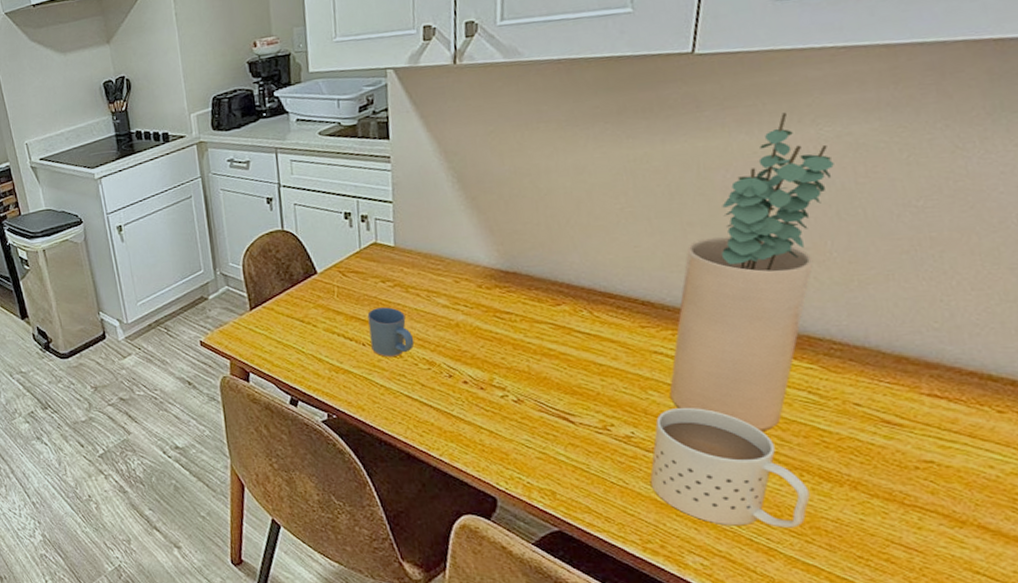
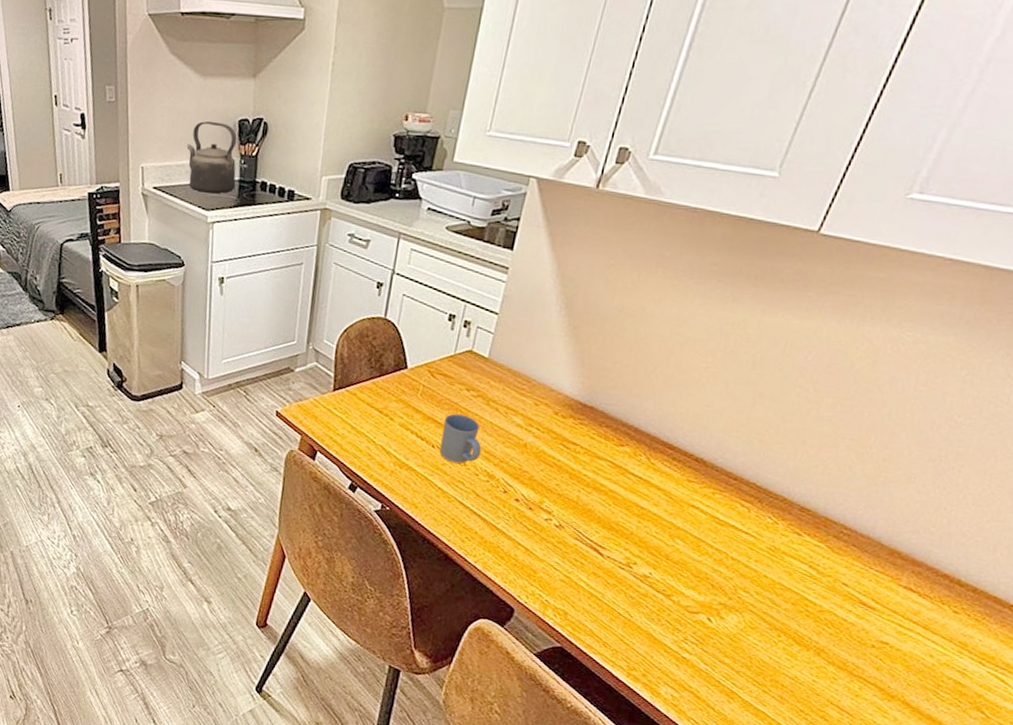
kettle: none [61,88,114,154] -> present [186,121,237,194]
mug: present [649,407,810,528] -> none [651,558,781,679]
vase: present [669,112,834,432] -> none [692,309,903,593]

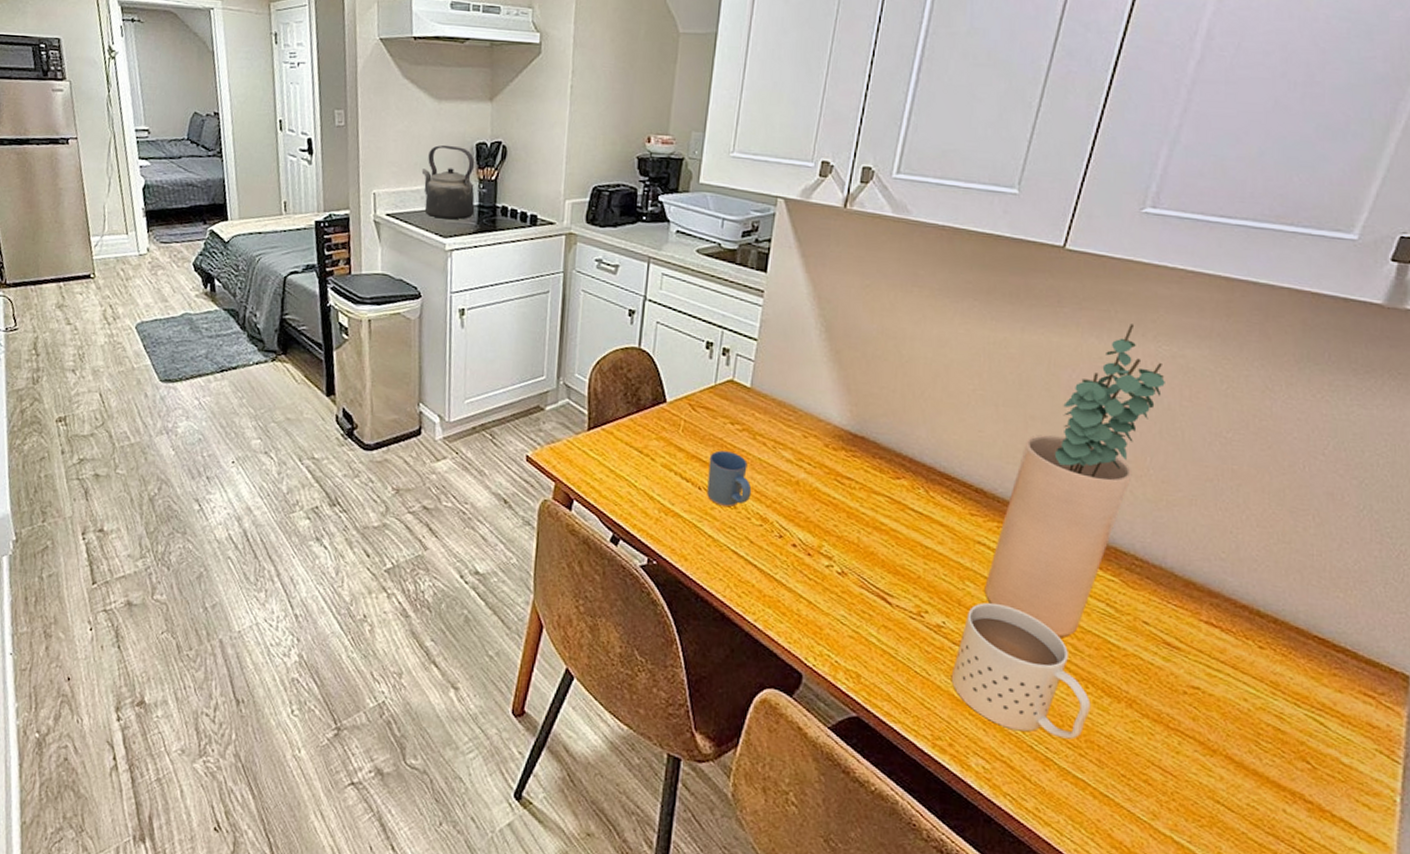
mug: none [651,558,781,679] -> present [951,602,1091,740]
vase: none [692,309,903,593] -> present [984,323,1165,639]

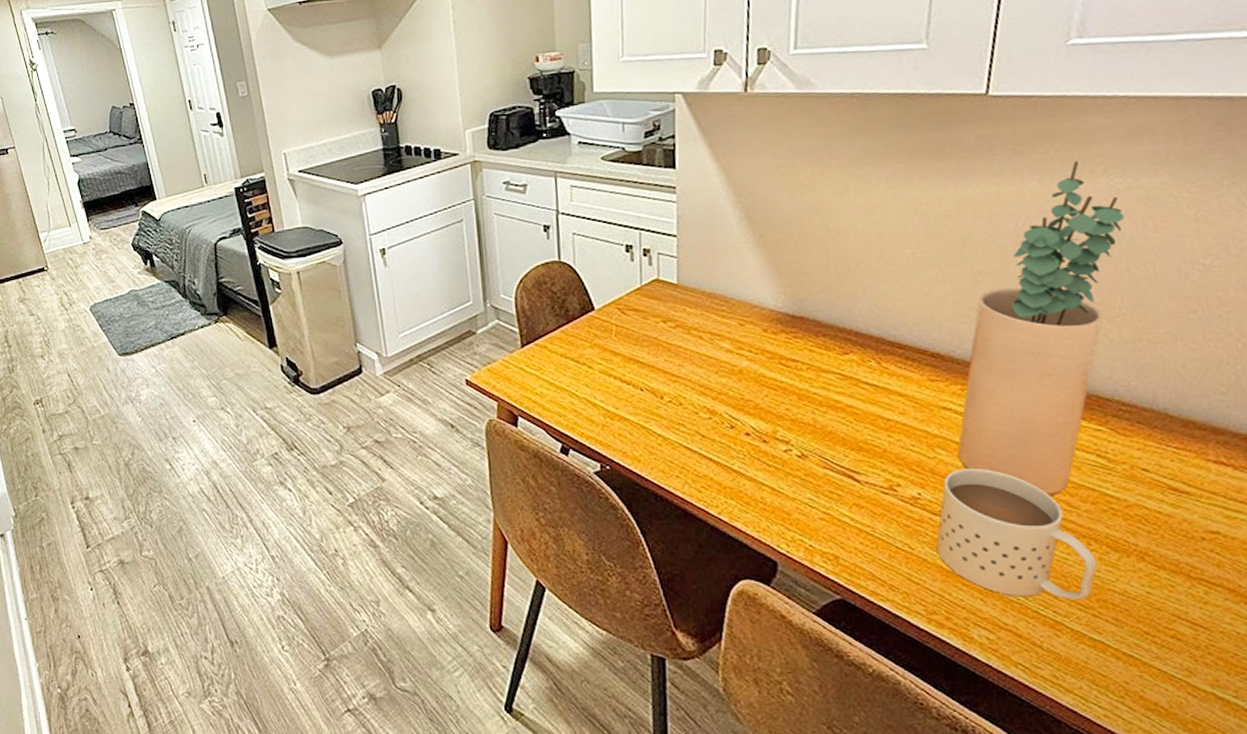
kettle: present [421,145,475,220] -> none [325,97,380,167]
mug: present [707,450,752,507] -> none [646,349,695,404]

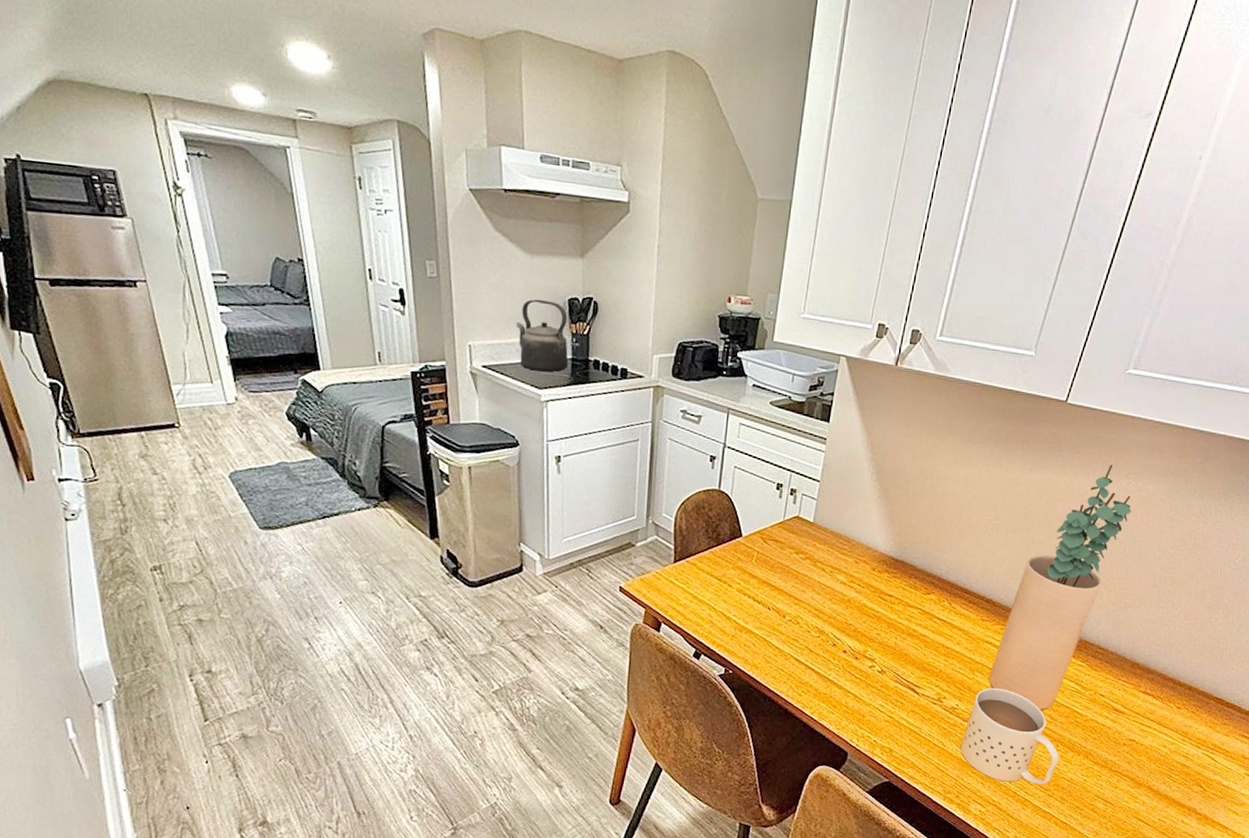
kettle: none [325,97,380,167] -> present [516,299,569,372]

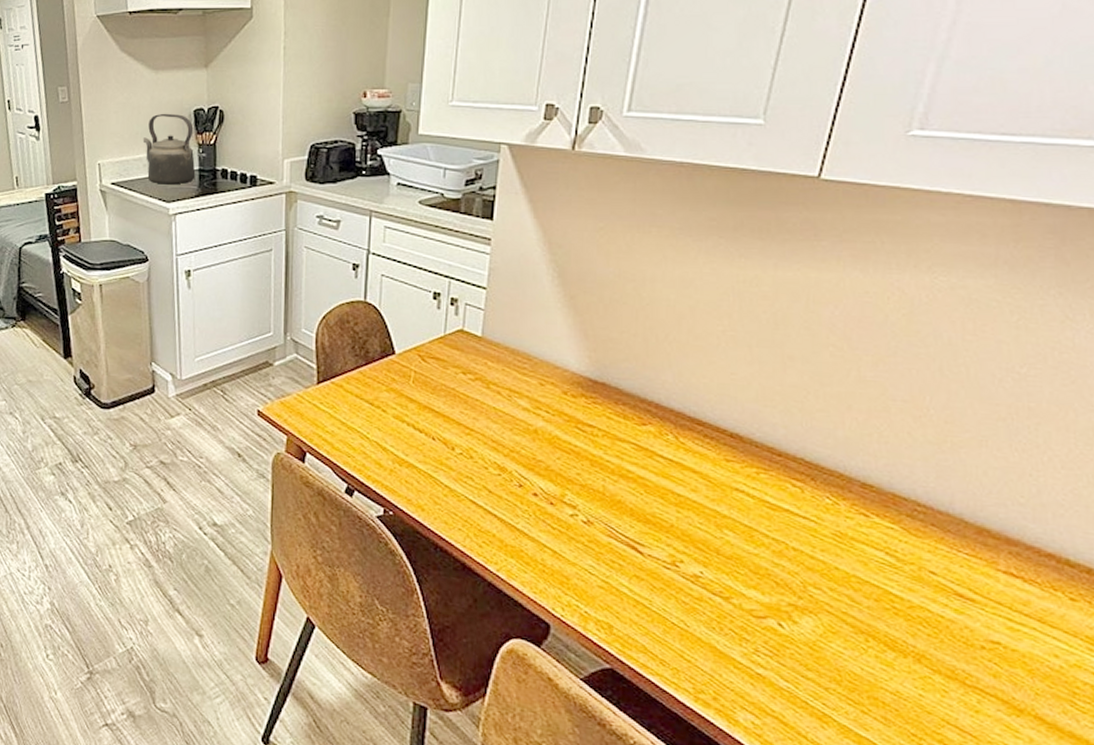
mug: present [960,687,1059,785] -> none [712,551,873,696]
vase: present [988,464,1131,711] -> none [745,254,944,589]

